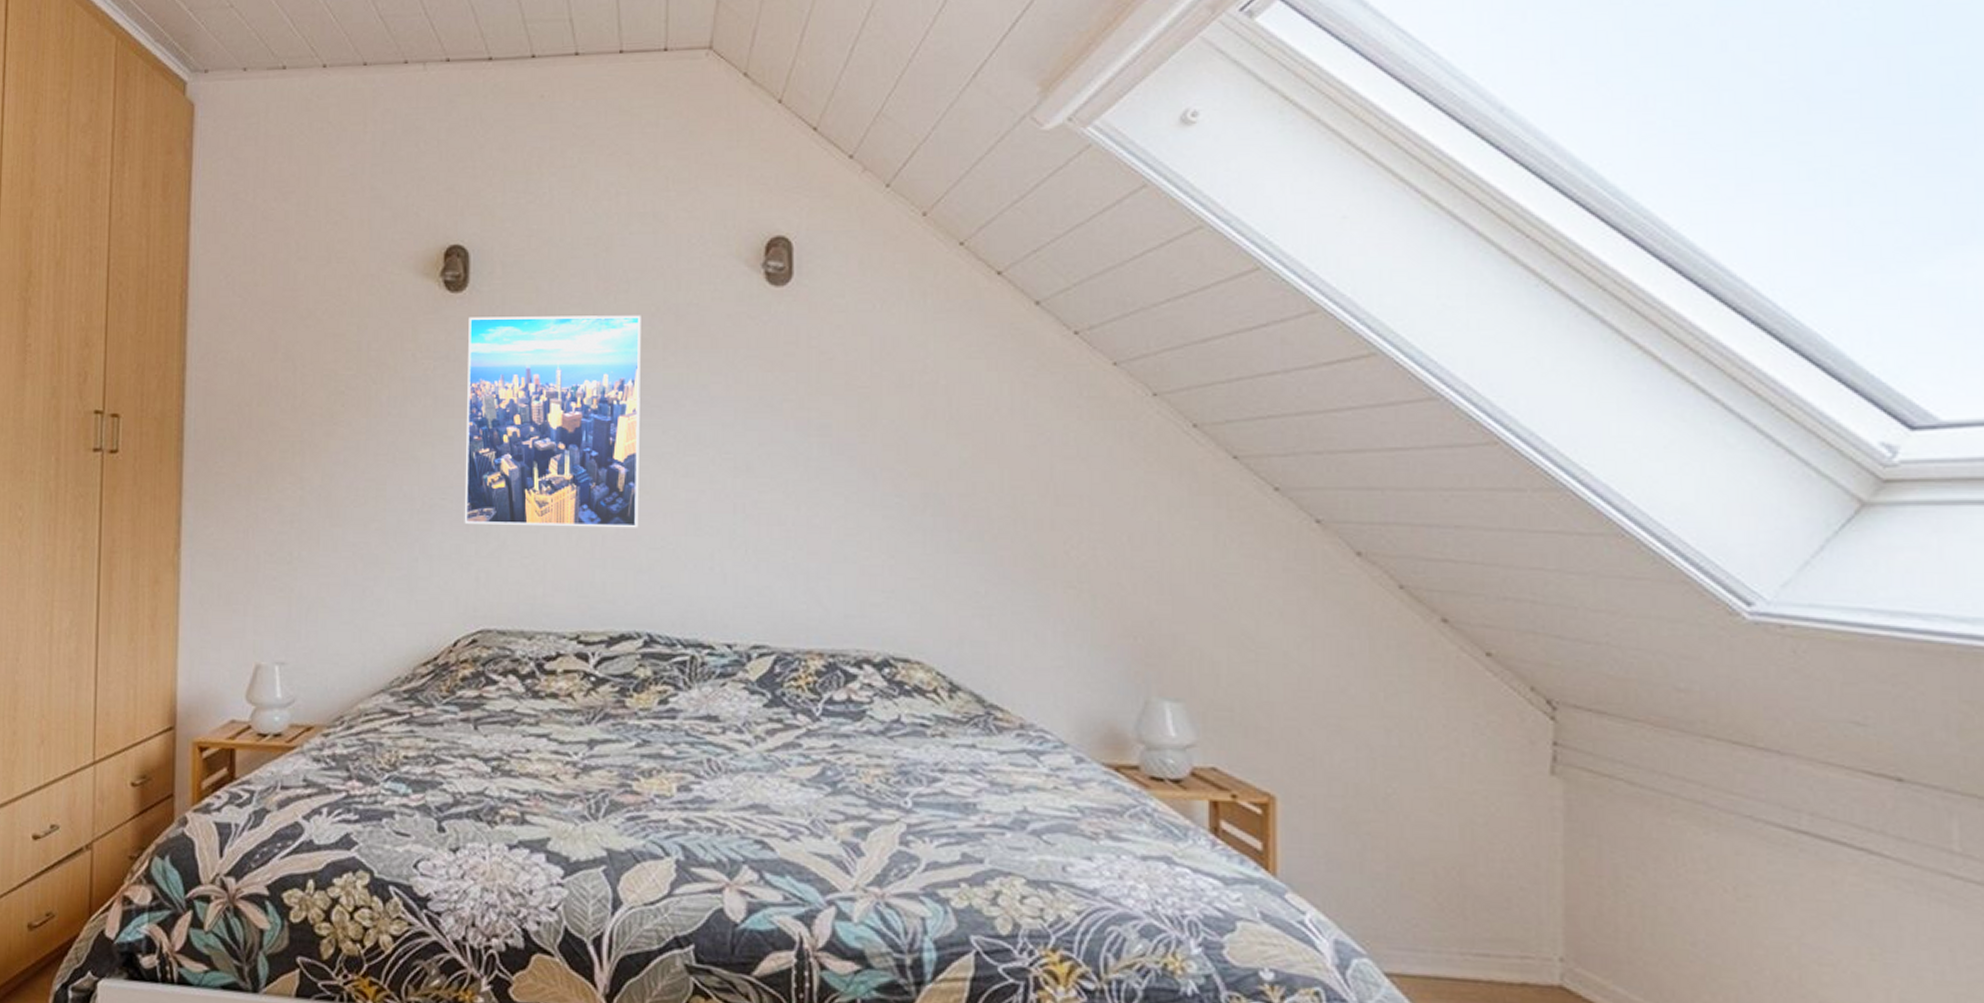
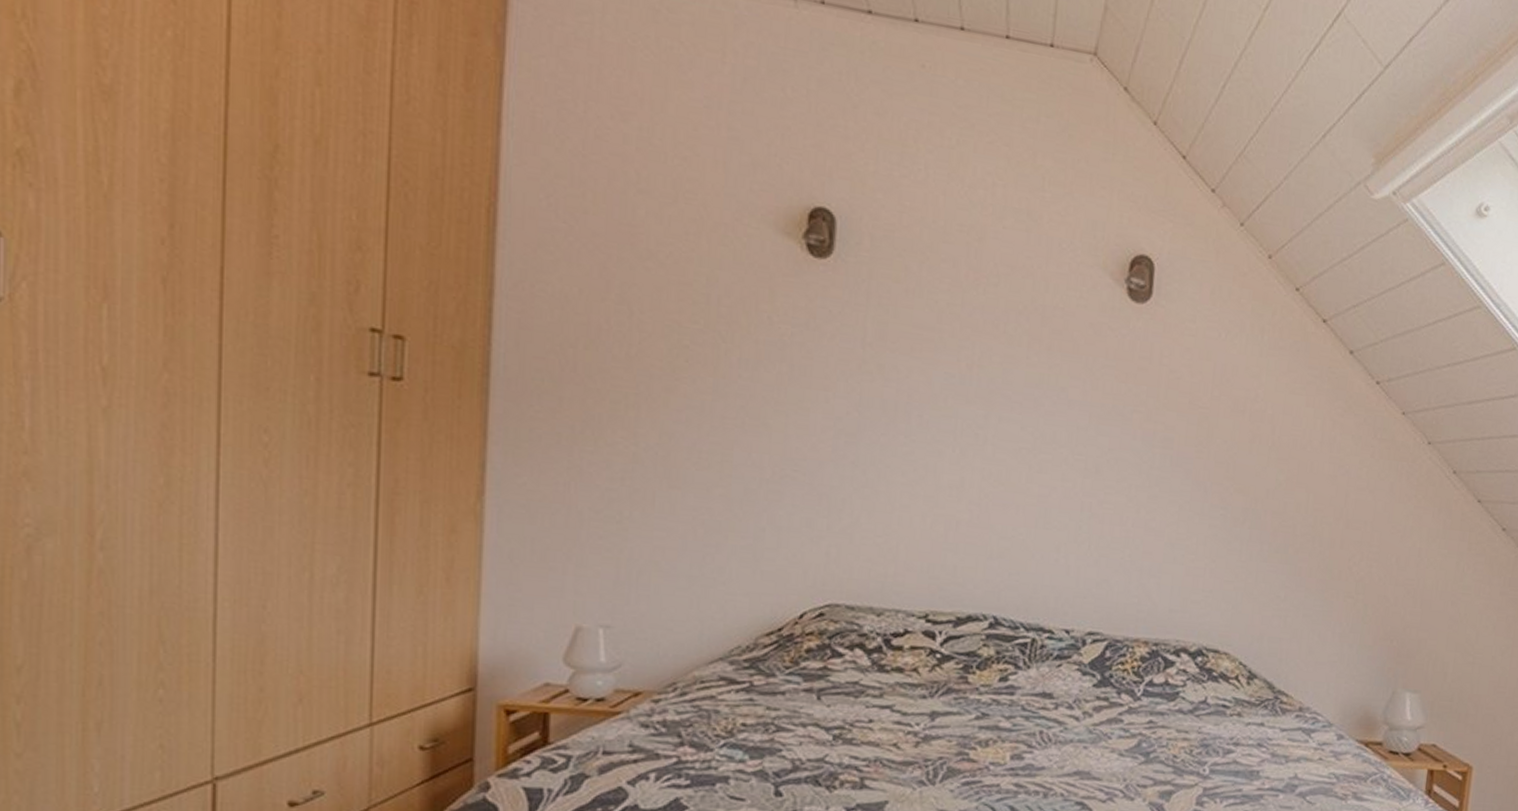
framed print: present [464,315,641,528] -> none [816,286,1009,517]

